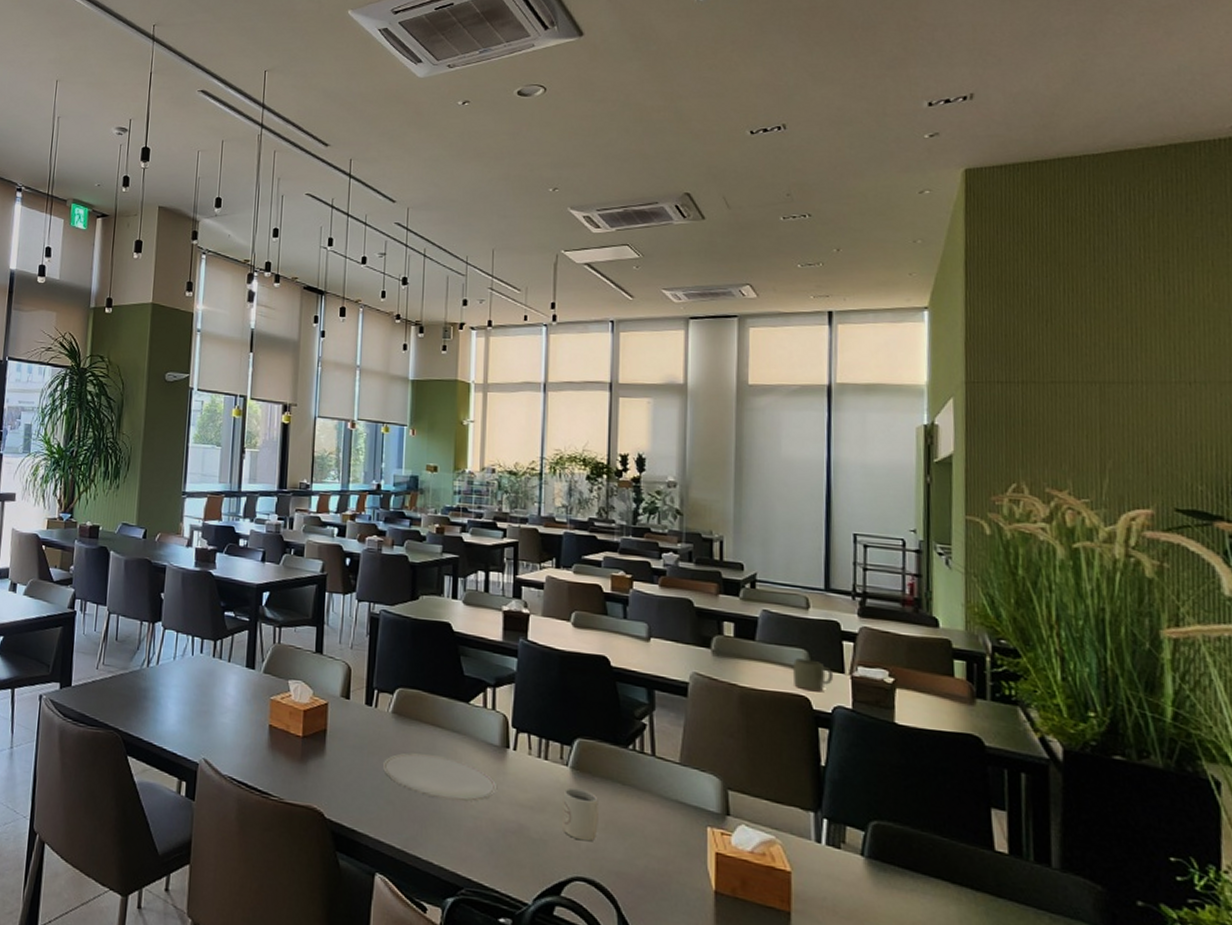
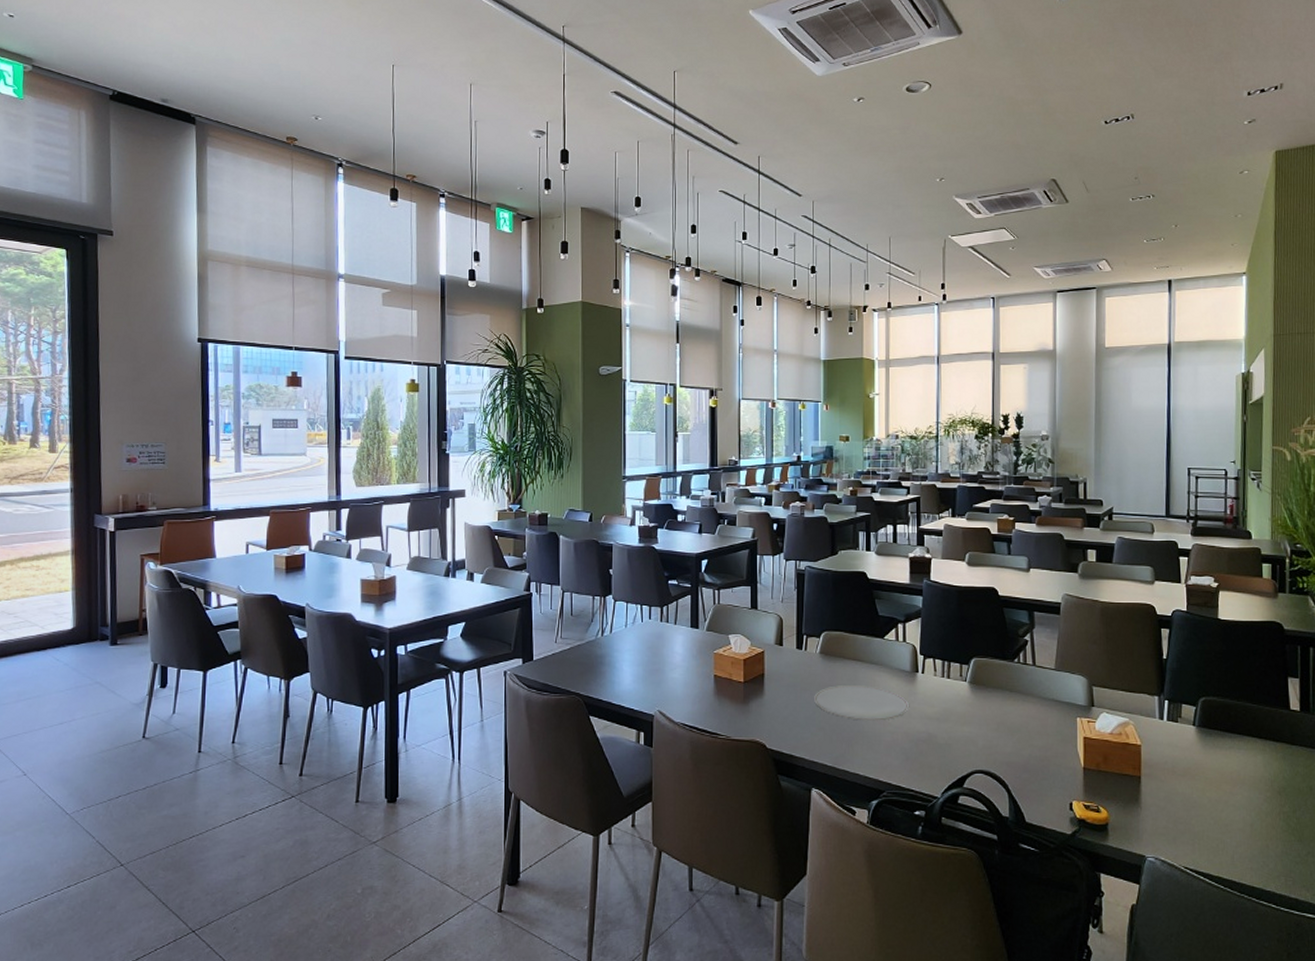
mug: present [562,787,598,842] -> none [963,699,992,741]
mug: present [793,658,834,692] -> none [1142,574,1173,600]

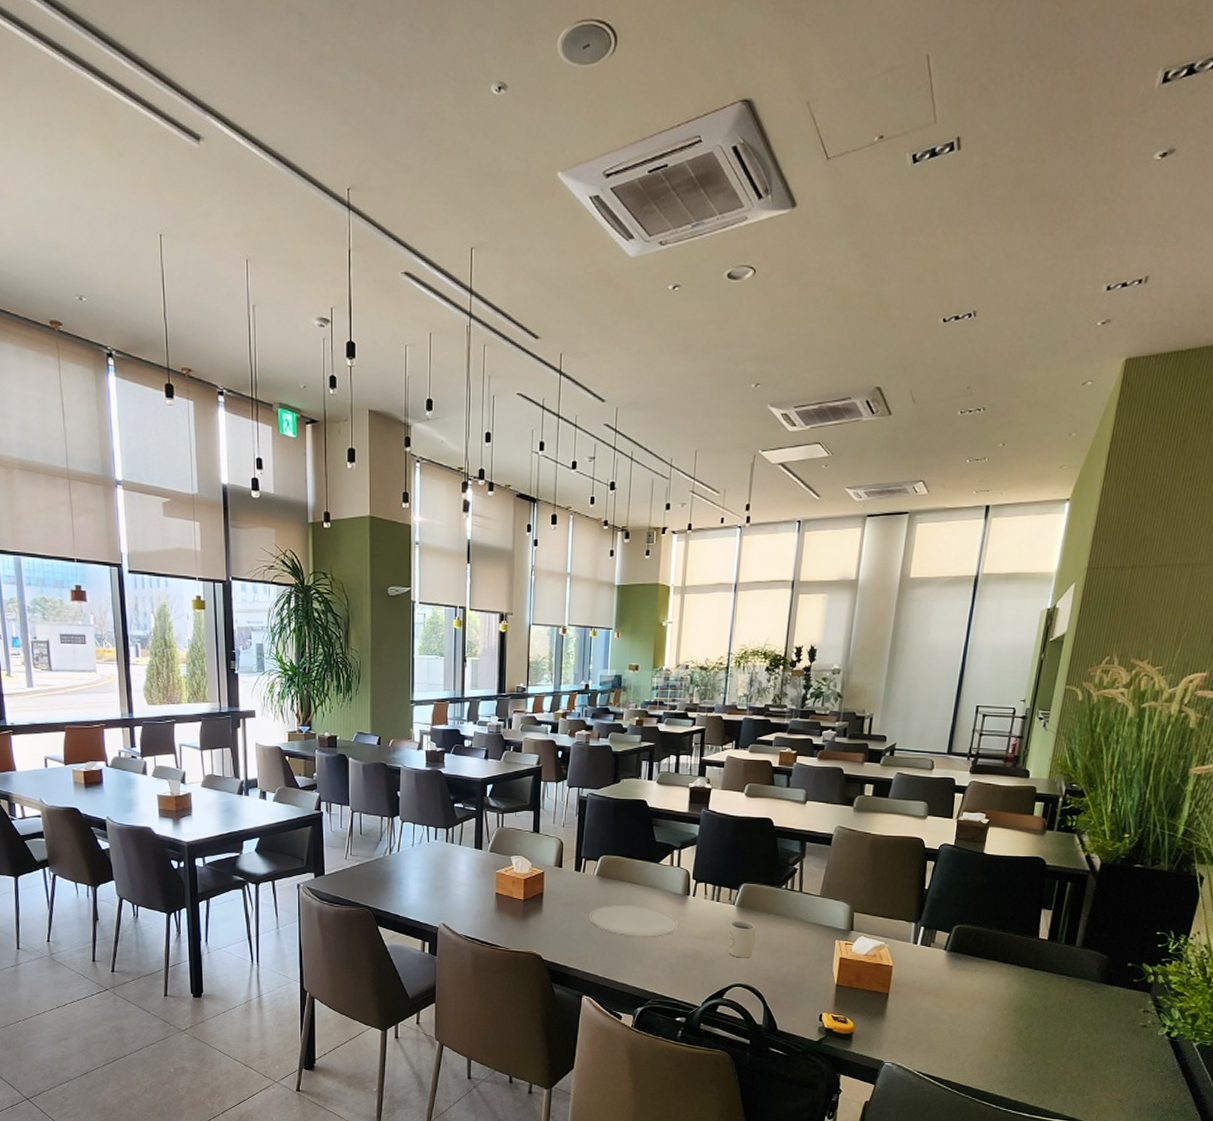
mug: none [963,699,992,741] -> present [727,920,756,958]

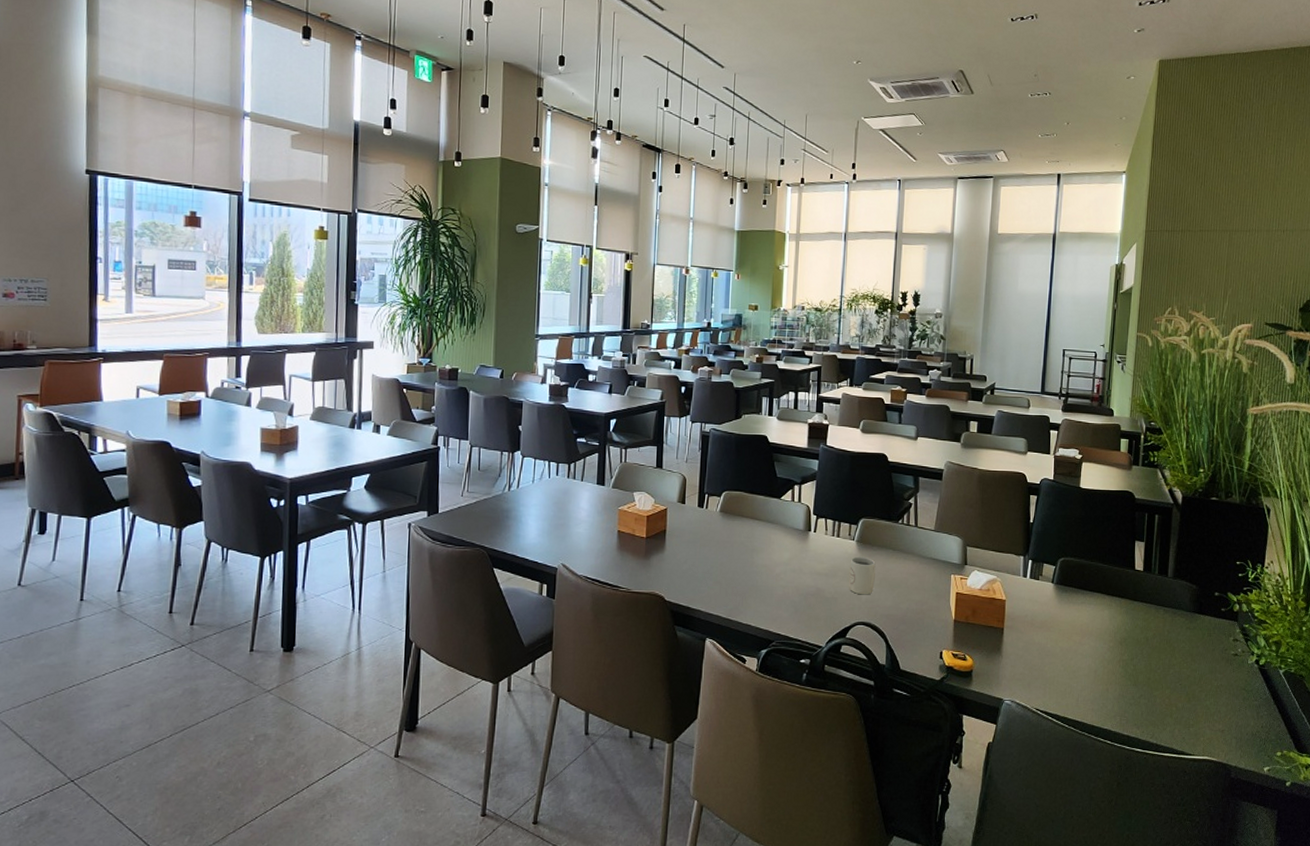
plate: present [589,904,678,938] -> none [712,541,800,576]

